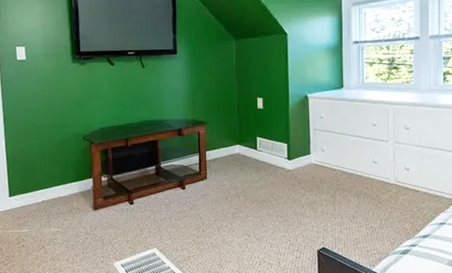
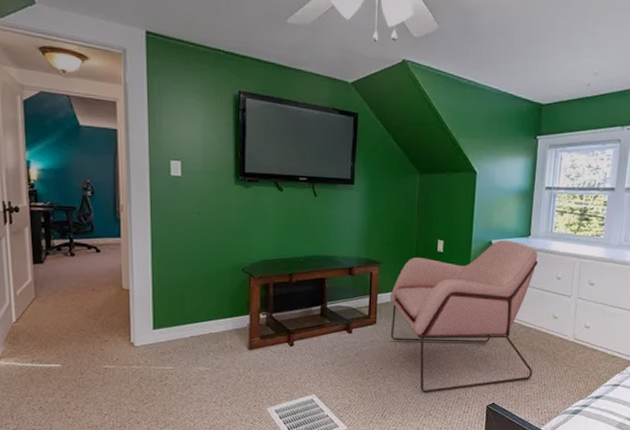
armchair: none [217,93,359,241] -> present [389,240,539,393]

